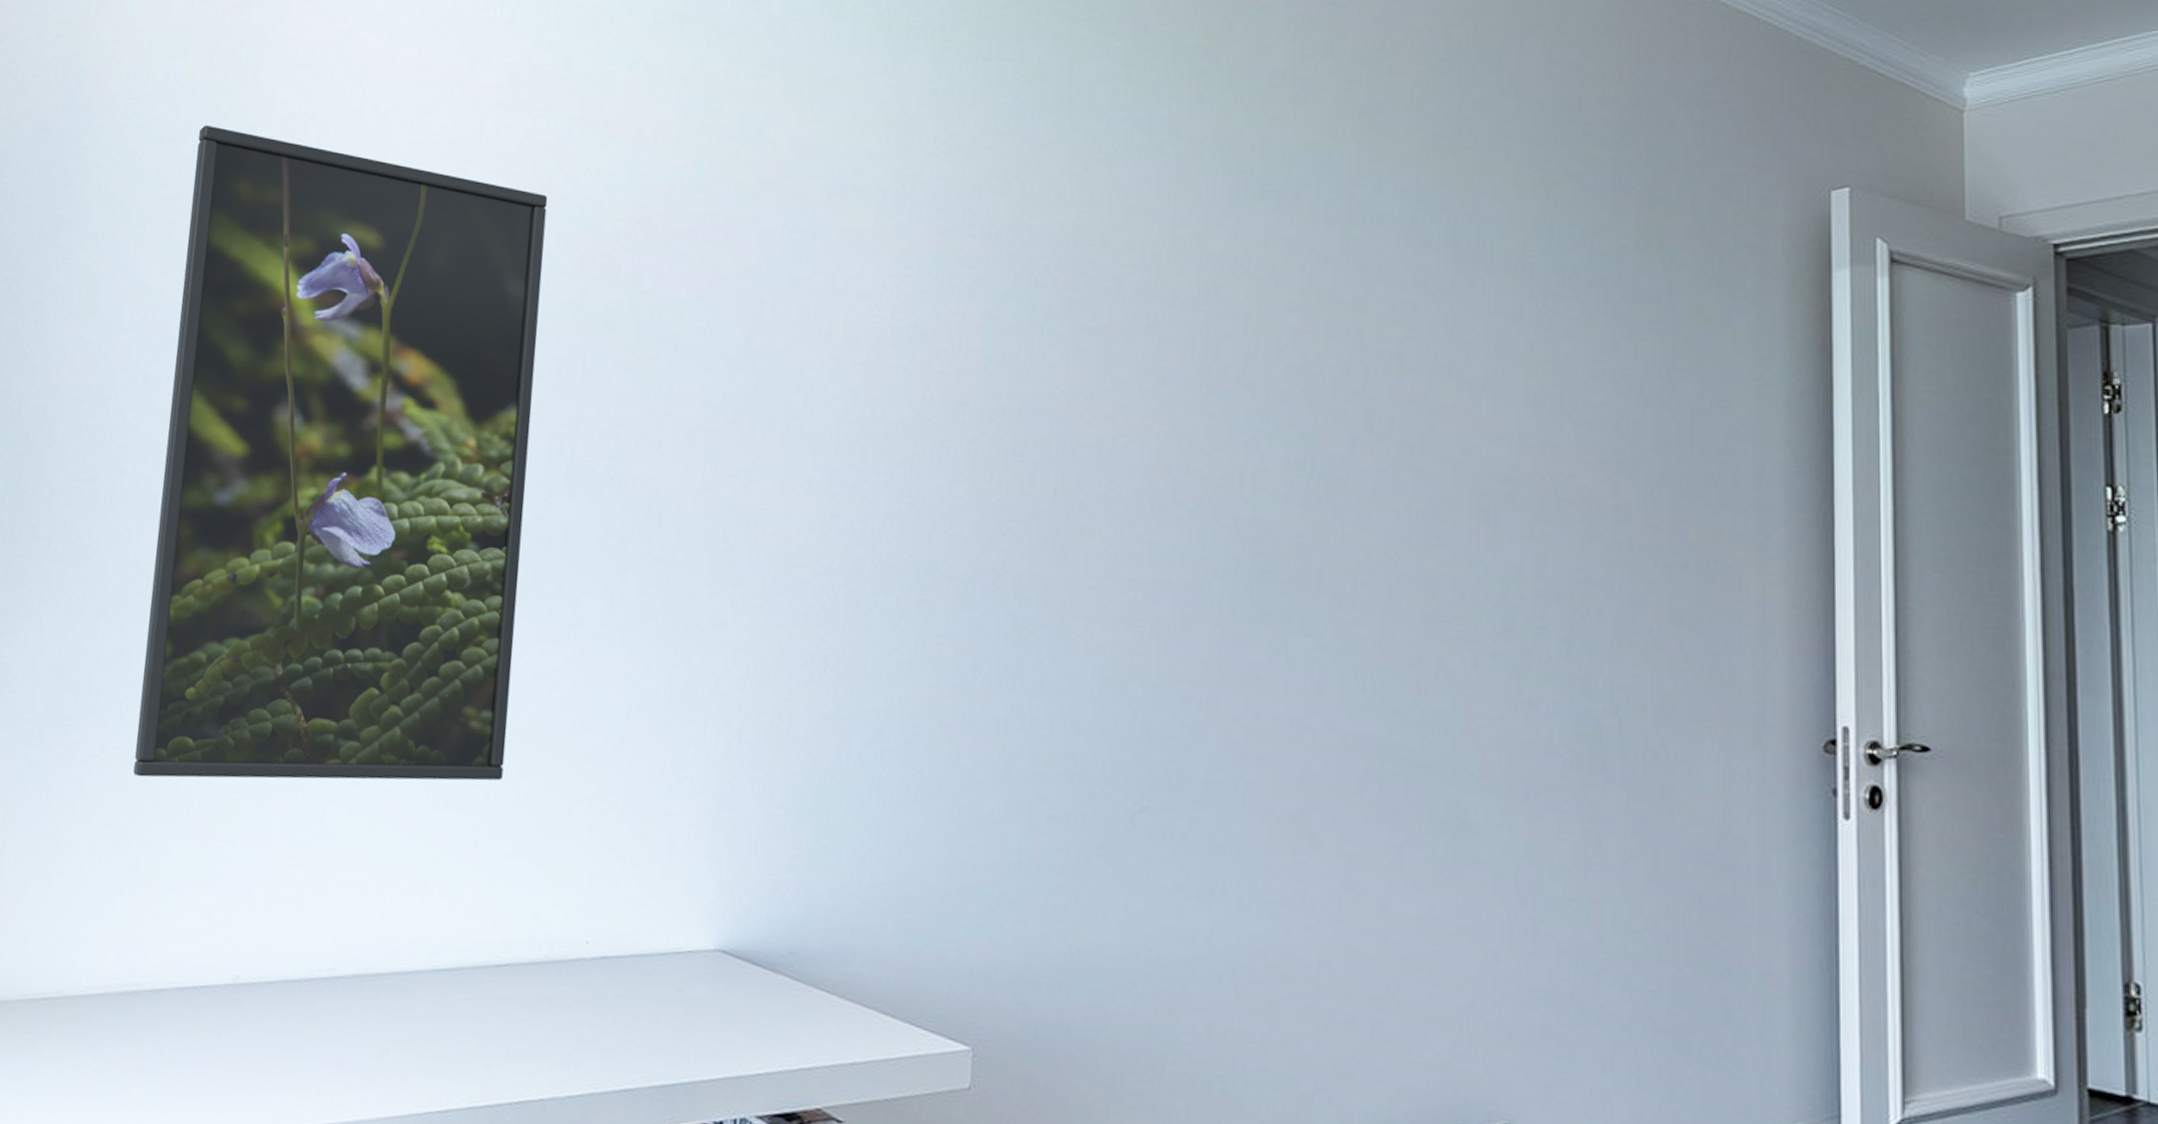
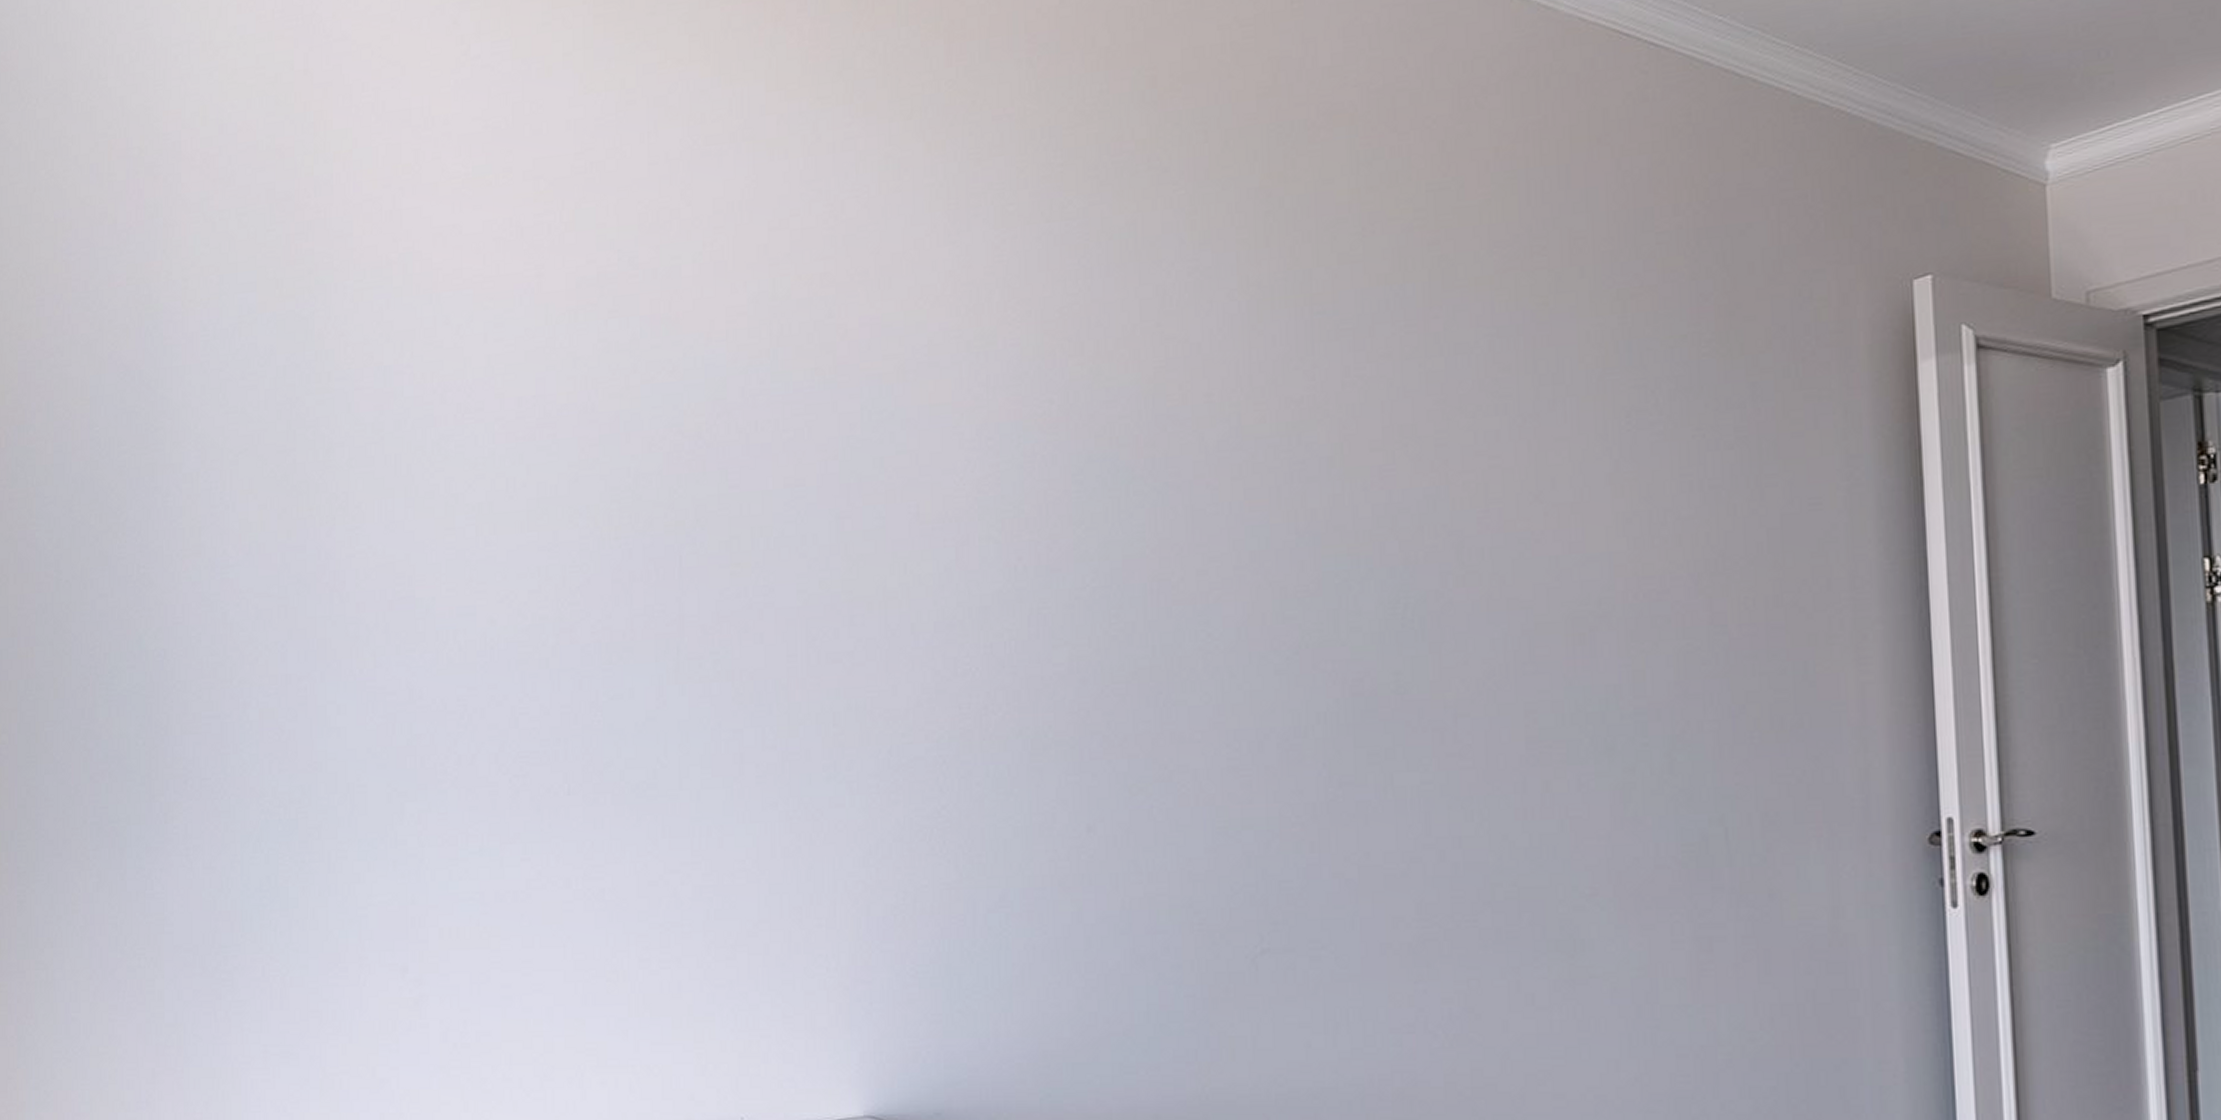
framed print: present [133,125,548,781] -> none [279,355,645,996]

